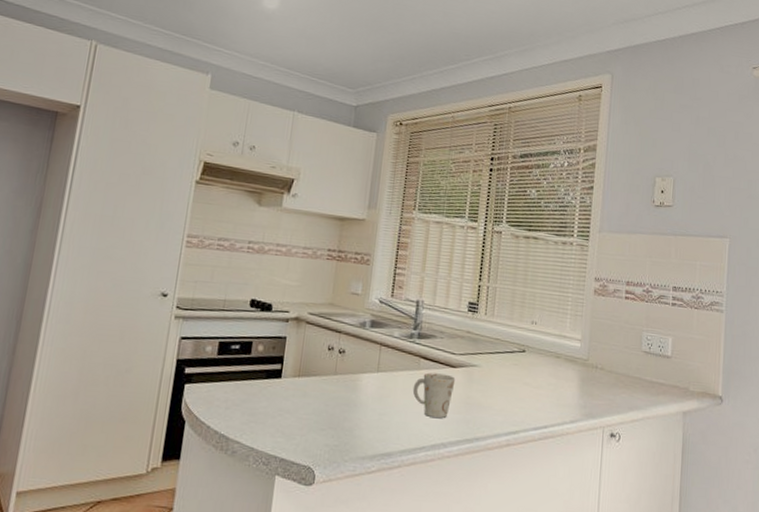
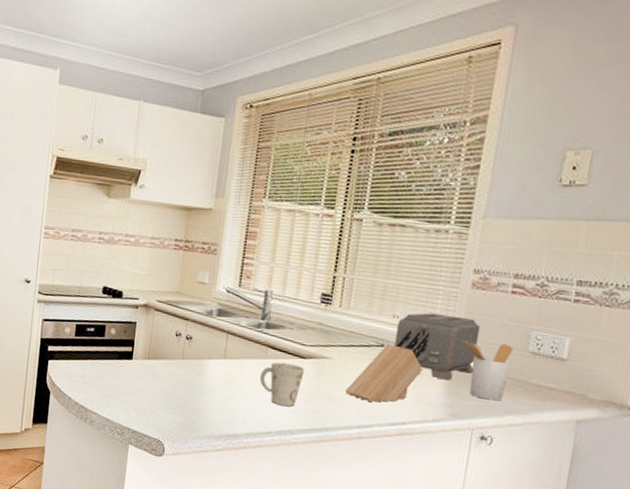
knife block: none [493,335,564,408] -> present [345,330,431,402]
toaster: none [534,318,604,382] -> present [394,312,481,381]
utensil holder: none [590,342,630,399] -> present [463,339,513,401]

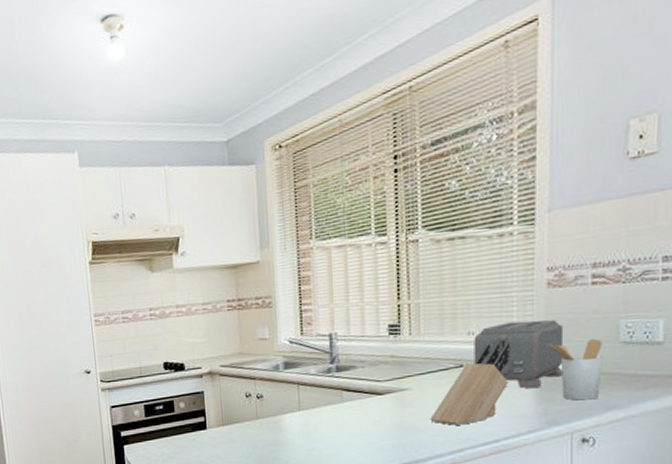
mug: present [259,362,305,406] -> none [339,402,385,446]

